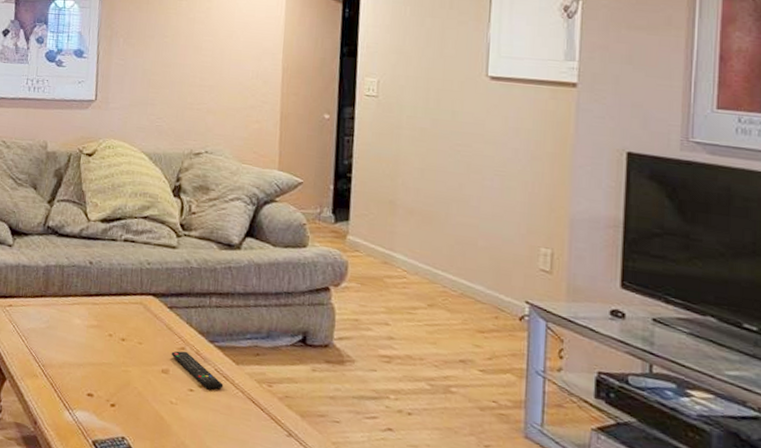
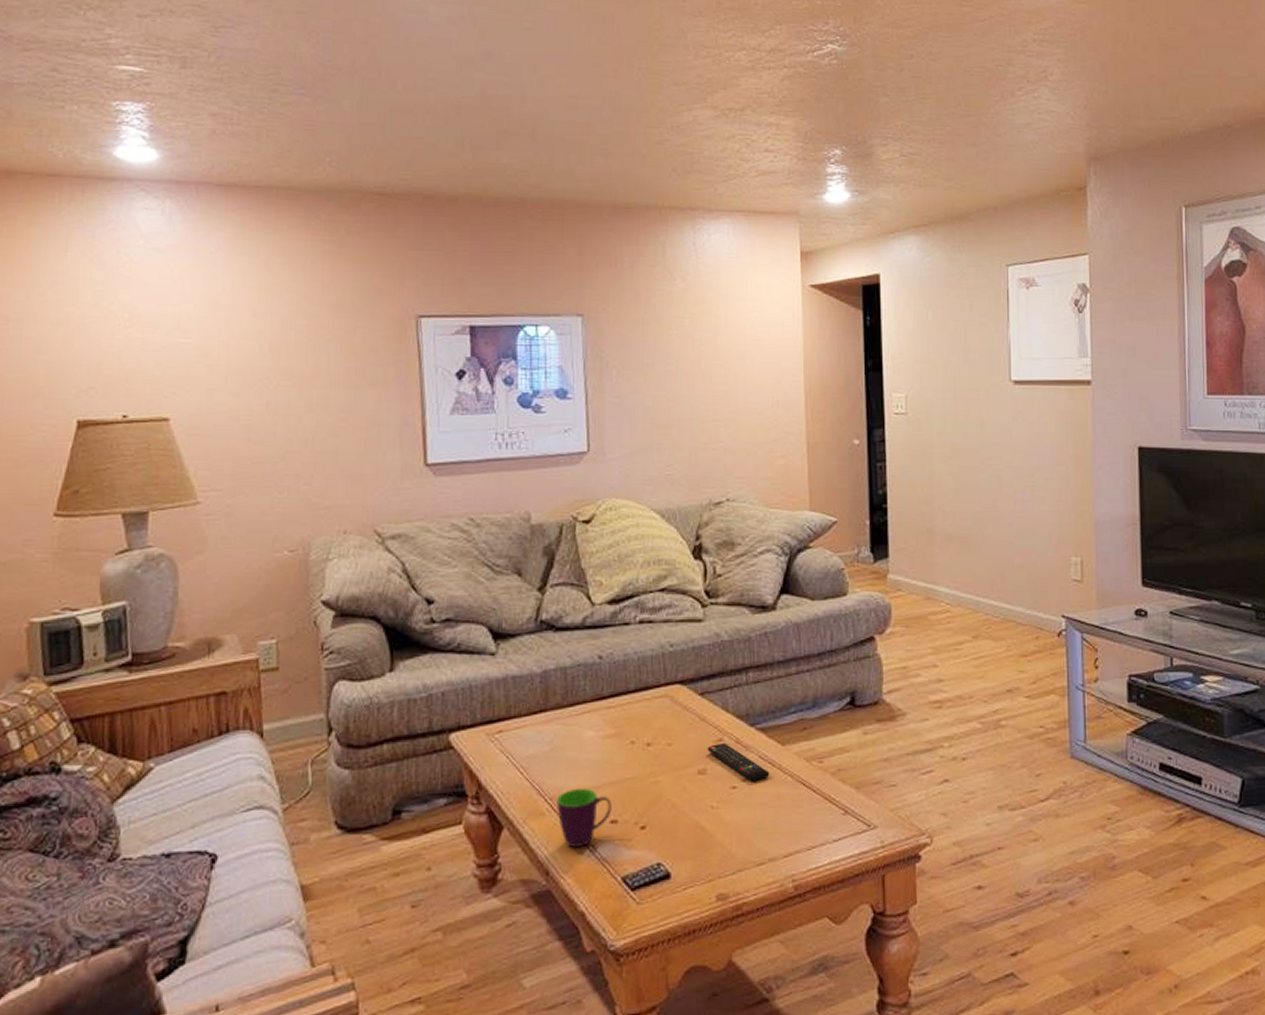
mug: none [47,361,90,409] -> present [557,787,612,849]

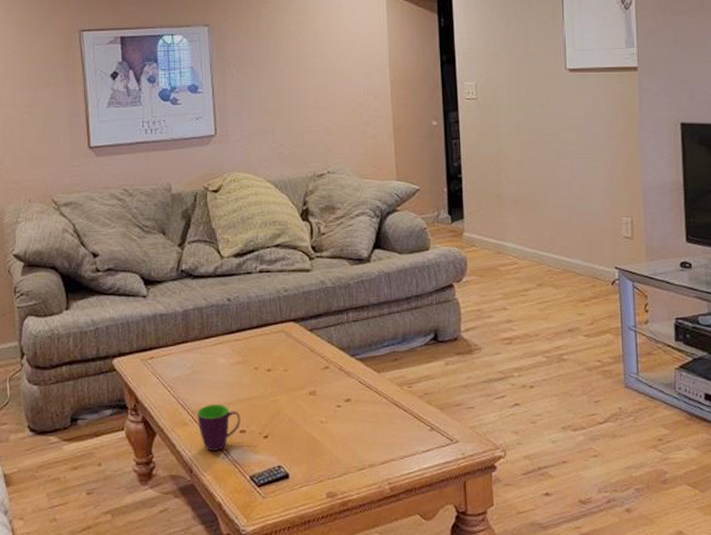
remote control: present [707,742,770,782] -> none [316,369,368,402]

